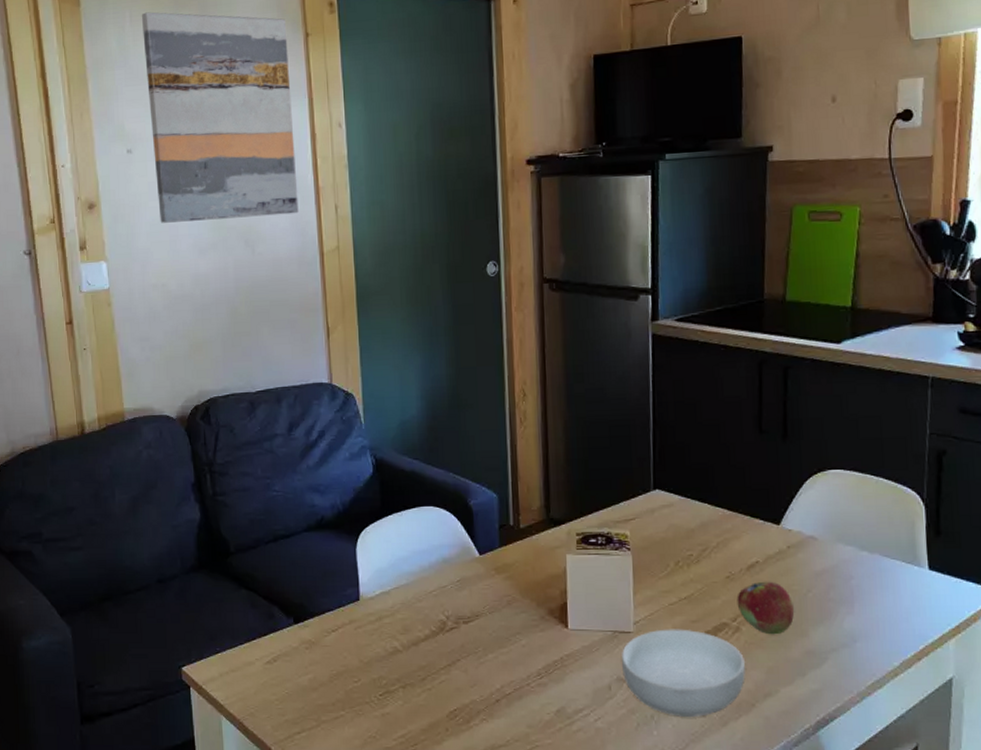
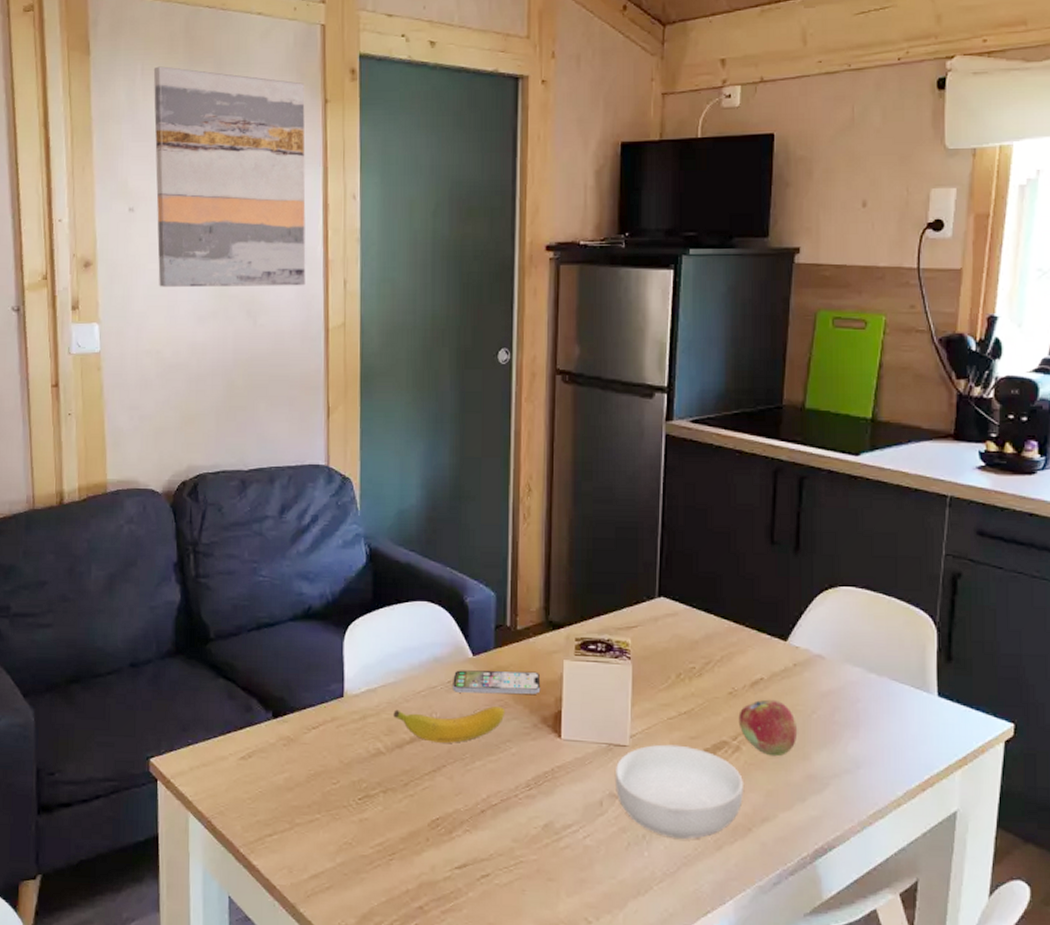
banana: none [407,602,514,638] -> present [393,706,505,743]
smartphone: none [462,567,546,590] -> present [453,670,541,695]

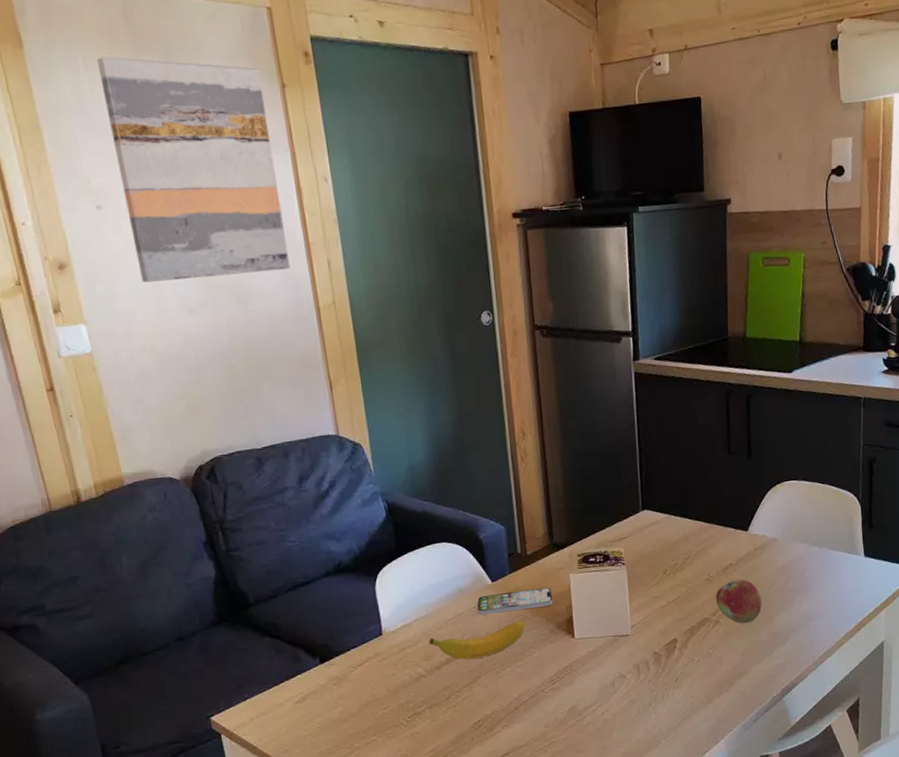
cereal bowl: present [614,744,743,839] -> none [621,627,725,701]

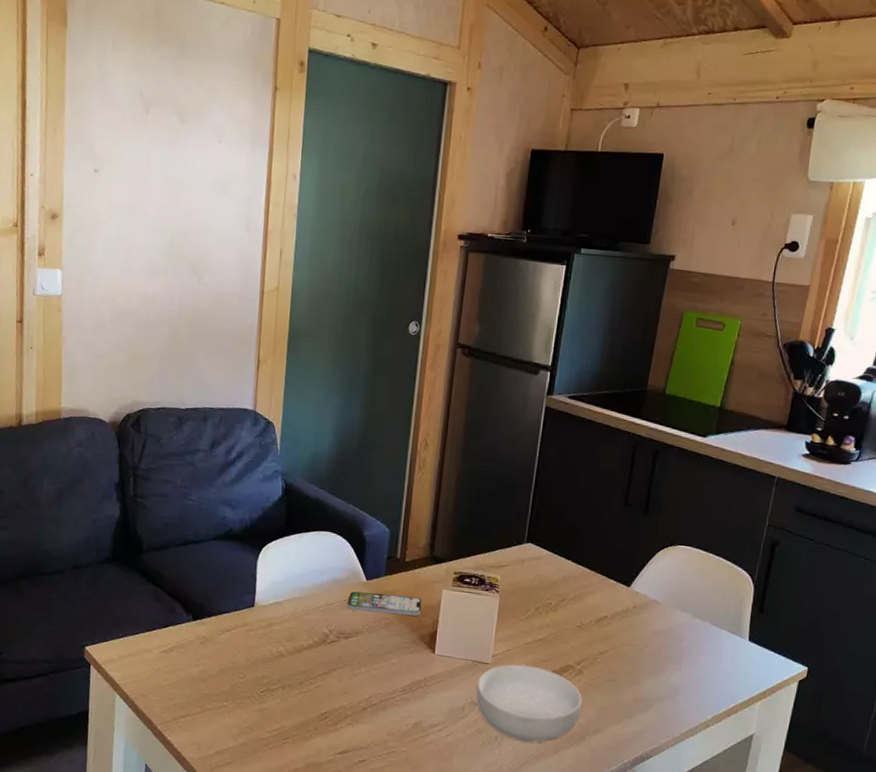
wall art: present [96,56,291,283] -> none [117,43,258,252]
banana: present [429,621,526,660] -> none [295,620,390,651]
cereal bowl: none [621,627,725,701] -> present [476,664,582,743]
fruit: present [715,579,762,624] -> none [583,633,631,681]

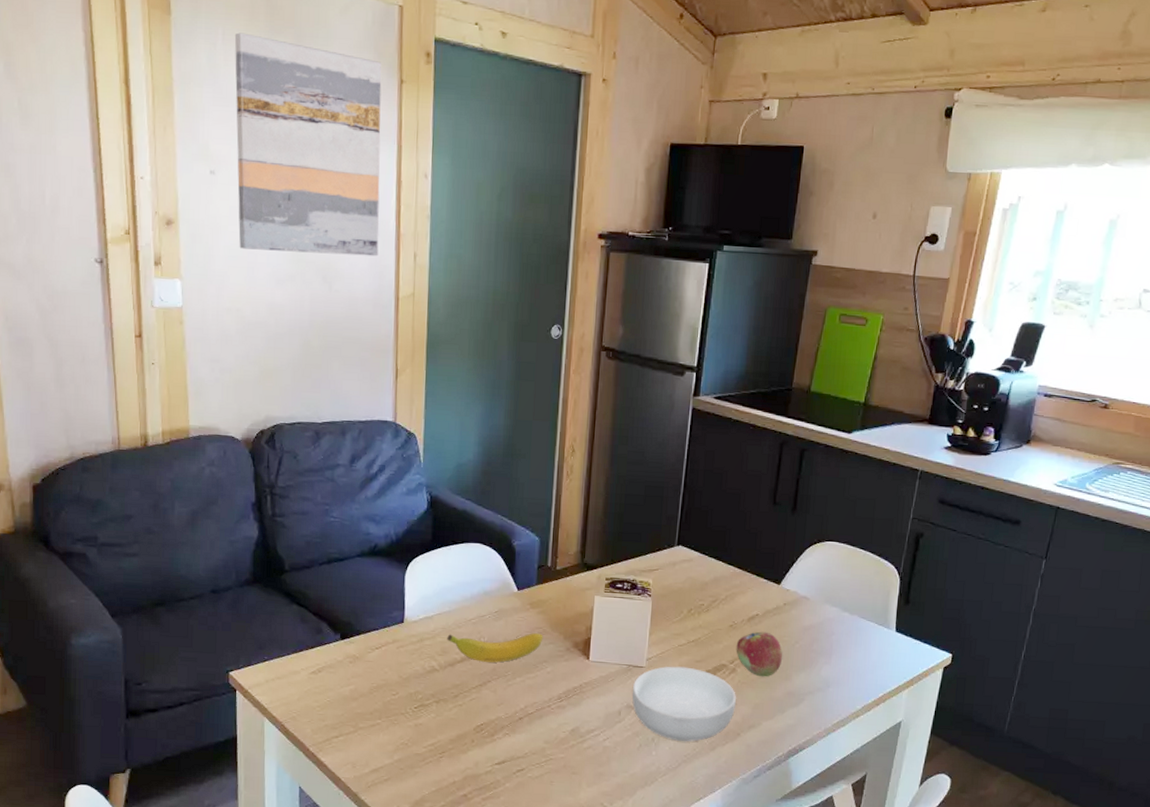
wall art: none [117,43,258,252] -> present [234,32,382,257]
banana: none [295,620,390,651] -> present [447,633,543,663]
smartphone: present [347,591,421,616] -> none [499,602,574,624]
fruit: none [583,633,631,681] -> present [736,631,783,677]

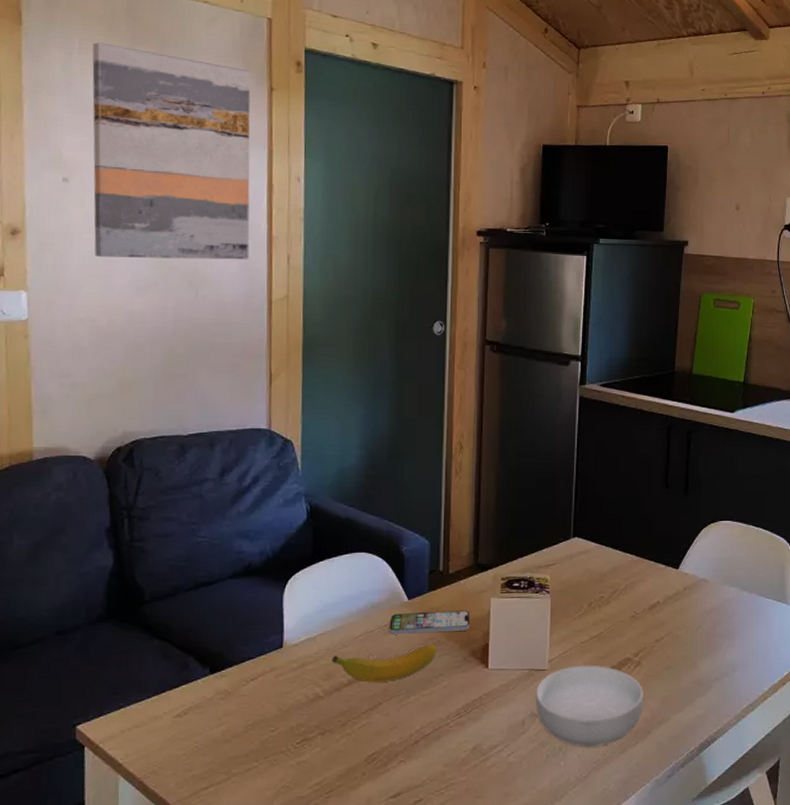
smartphone: none [499,602,574,624] -> present [389,610,470,635]
fruit: present [736,631,783,677] -> none [639,619,687,668]

